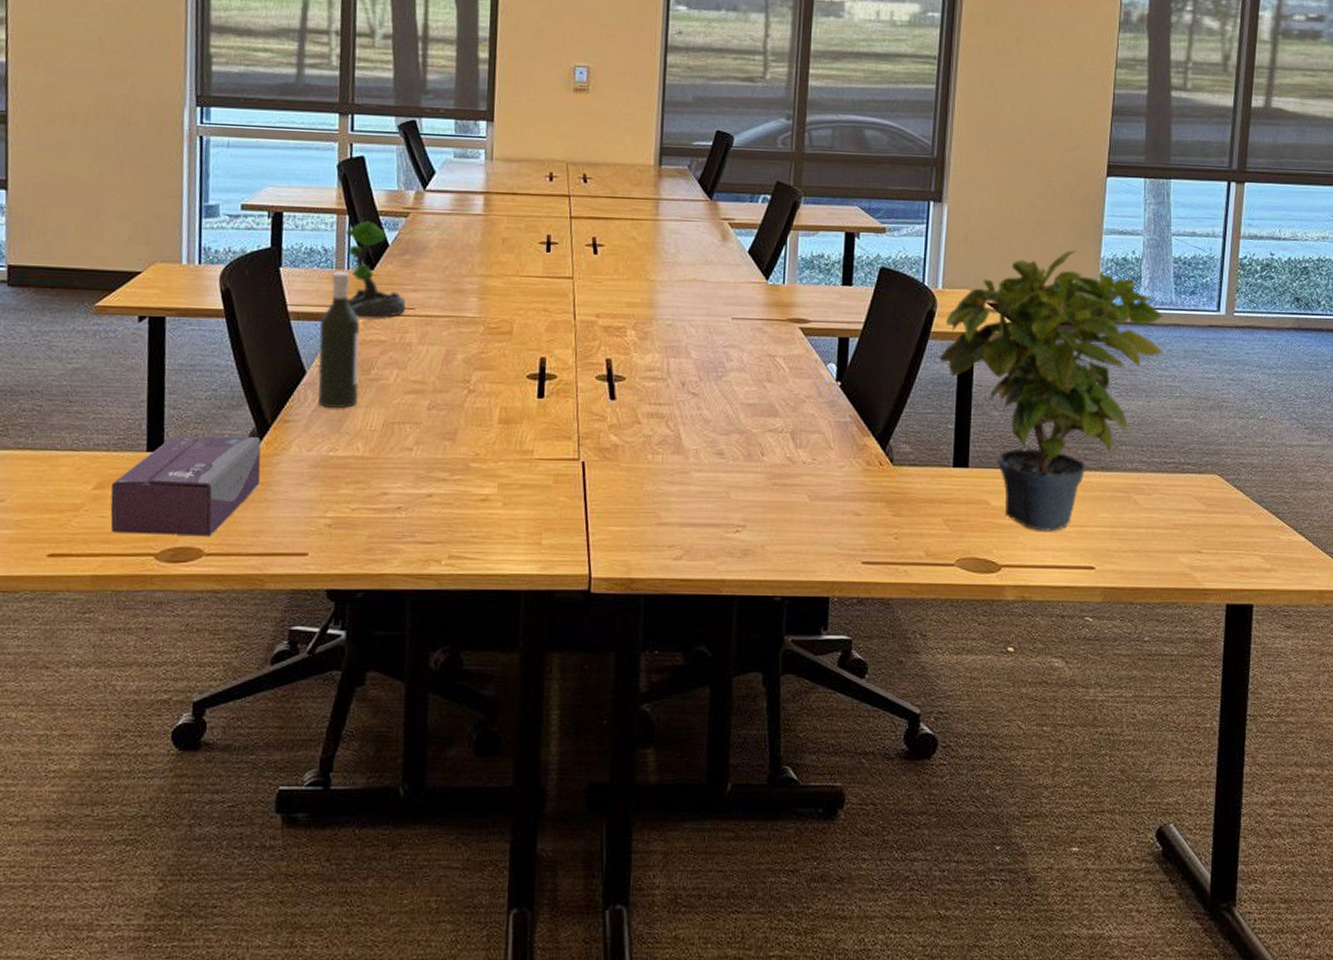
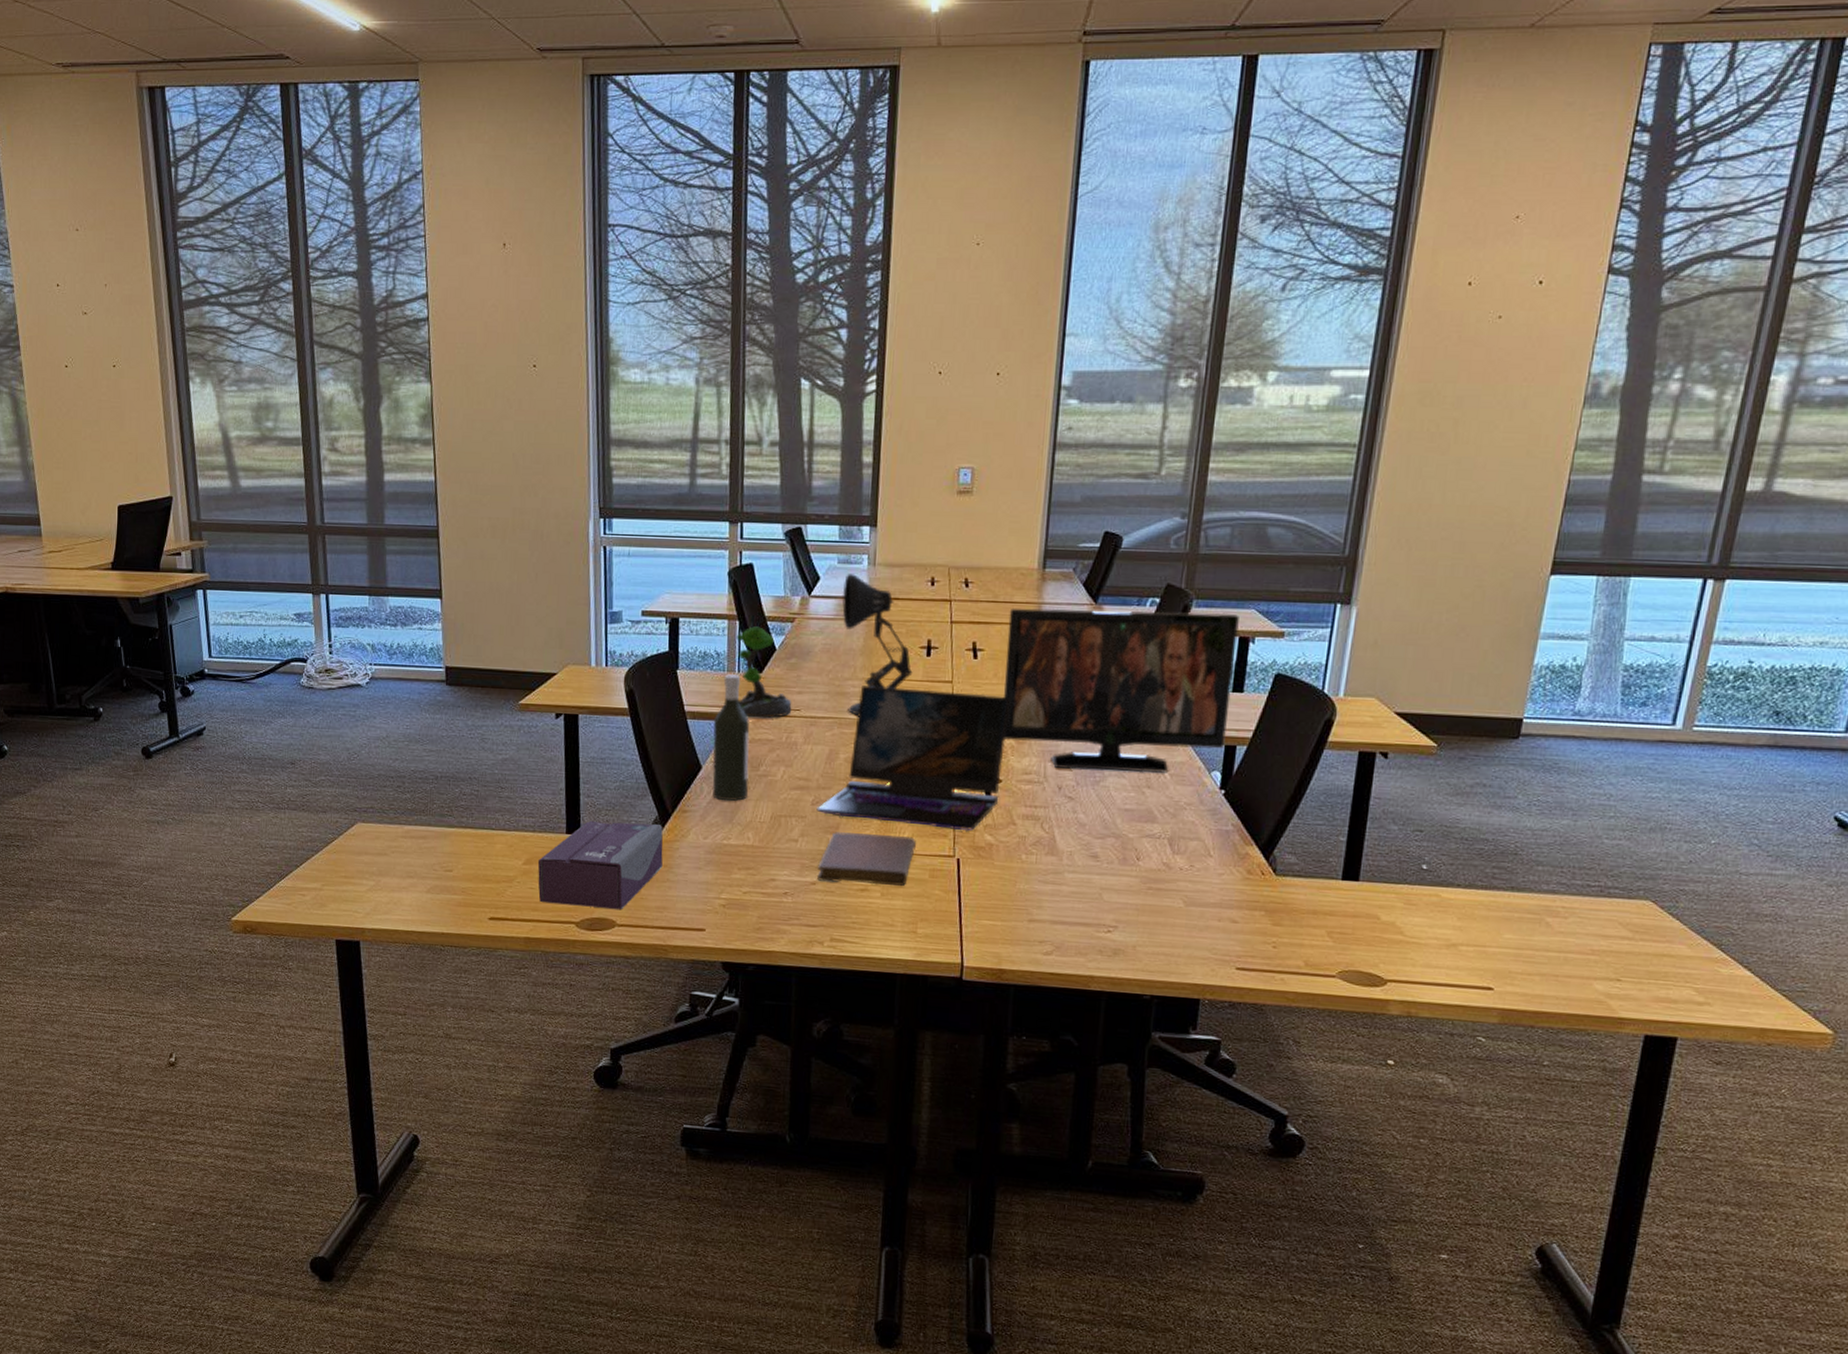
laptop: none [433,282,632,432] -> present [816,686,1011,831]
notebook: none [434,438,539,494] -> present [817,832,916,886]
desk lamp: none [458,168,533,314] -> present [841,574,913,716]
flat panel tv: none [624,203,844,367] -> present [1003,607,1239,773]
potted plant: present [939,250,1164,532] -> none [1334,656,1604,950]

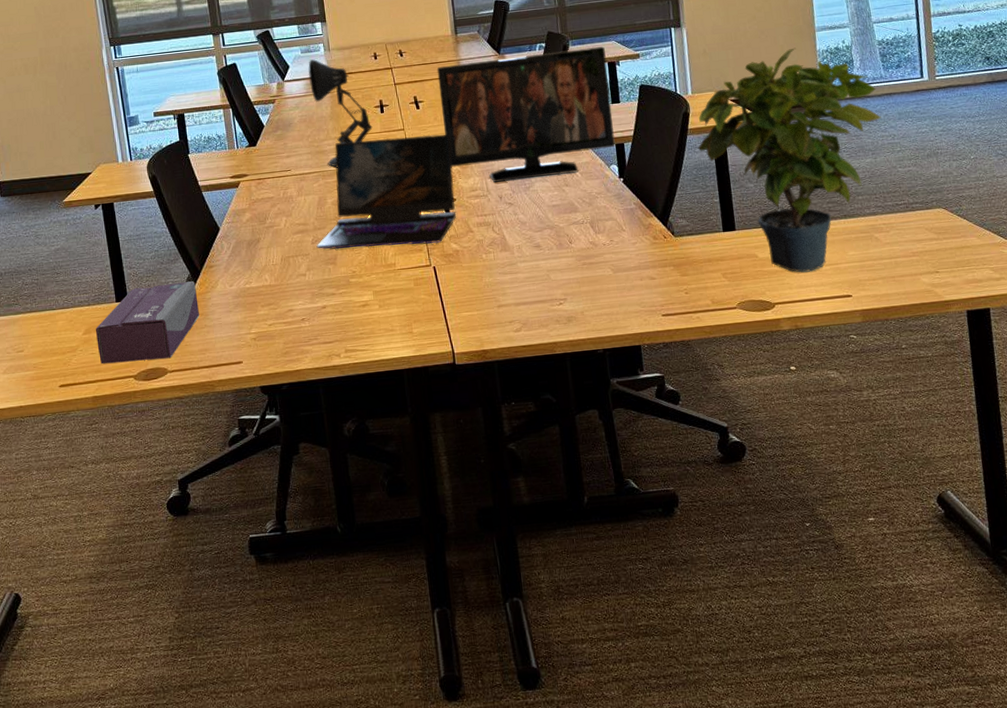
bottle: present [712,673,750,801] -> none [224,150,260,253]
plant: present [737,626,792,719] -> none [232,110,284,182]
notebook: present [817,832,916,886] -> none [325,256,400,304]
potted plant: none [1334,656,1604,950] -> present [698,47,881,273]

